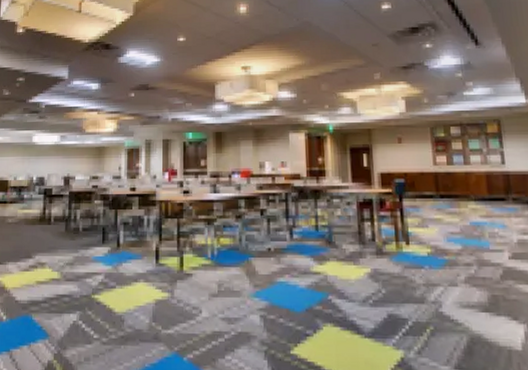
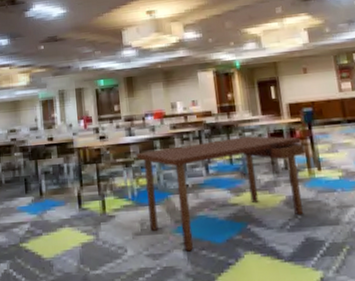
dining table: none [219,203,394,318] -> present [136,136,305,252]

